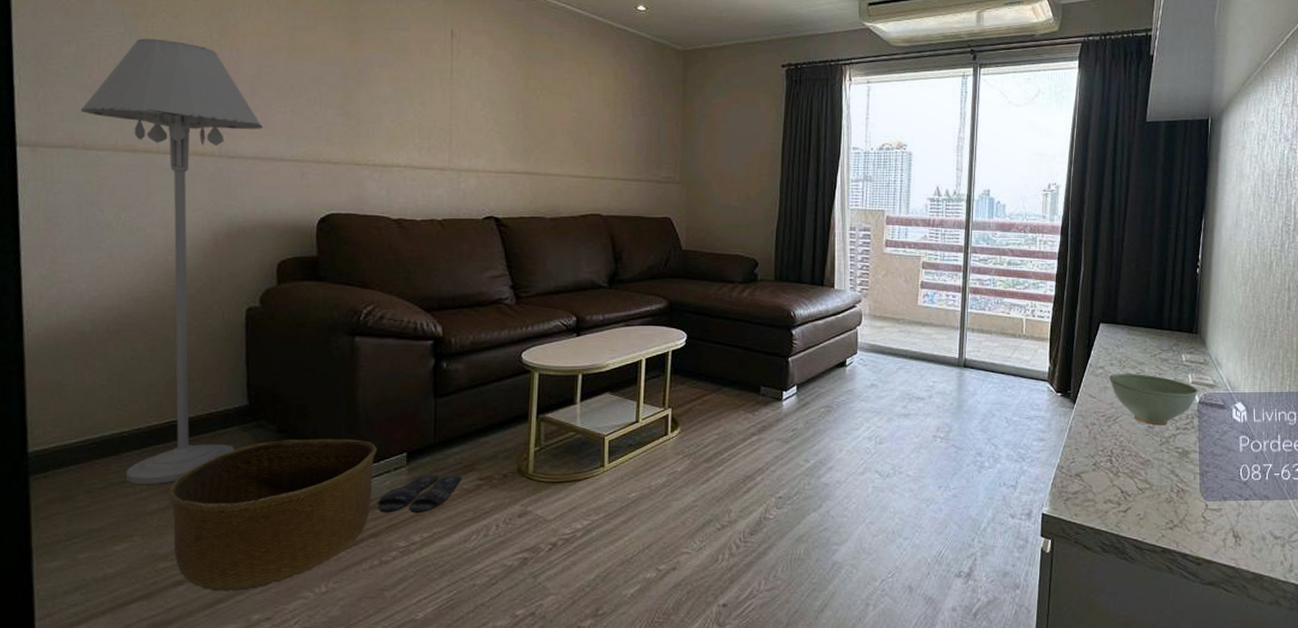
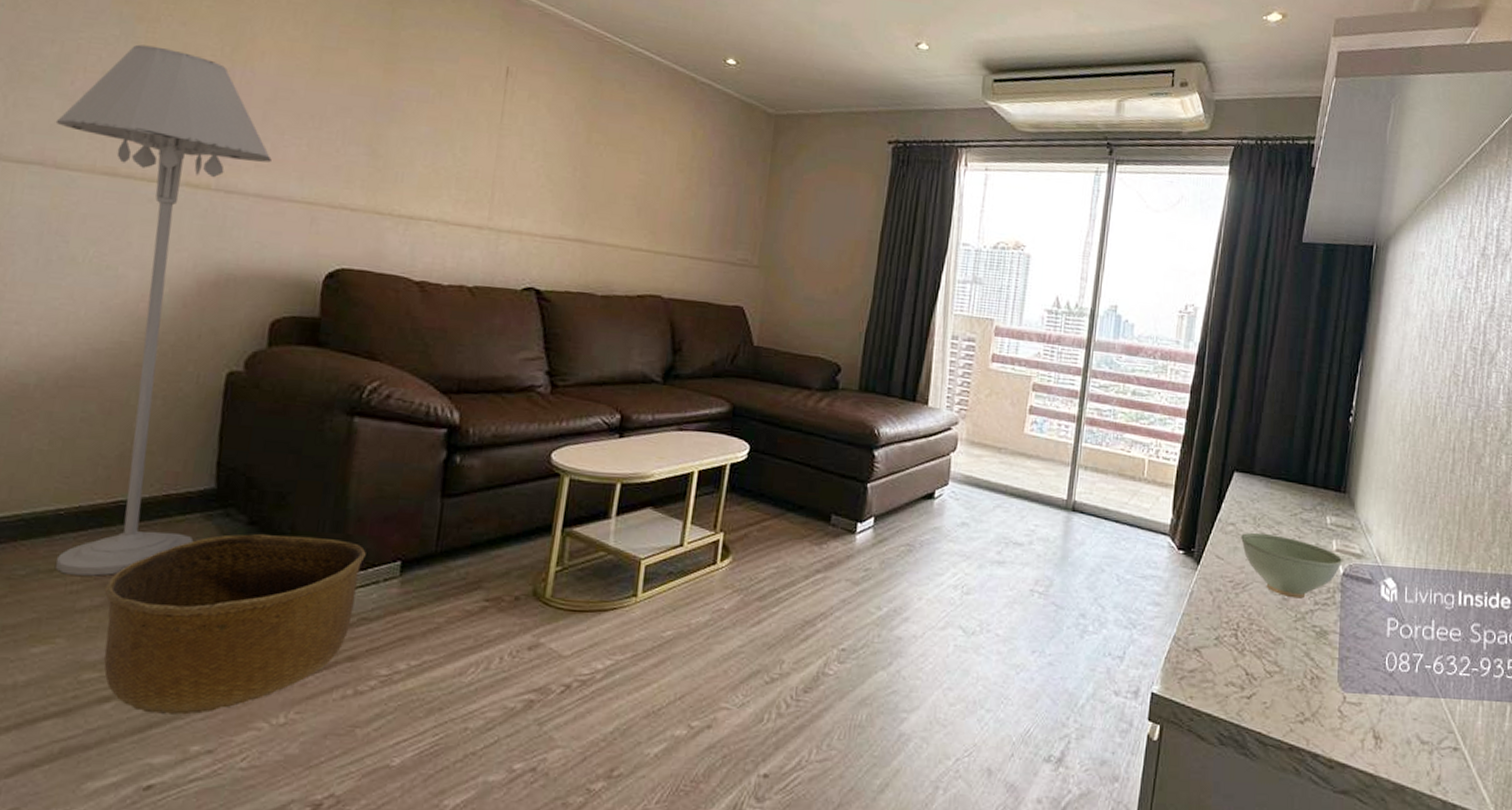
slippers: present [378,474,462,513] -> none [359,589,465,635]

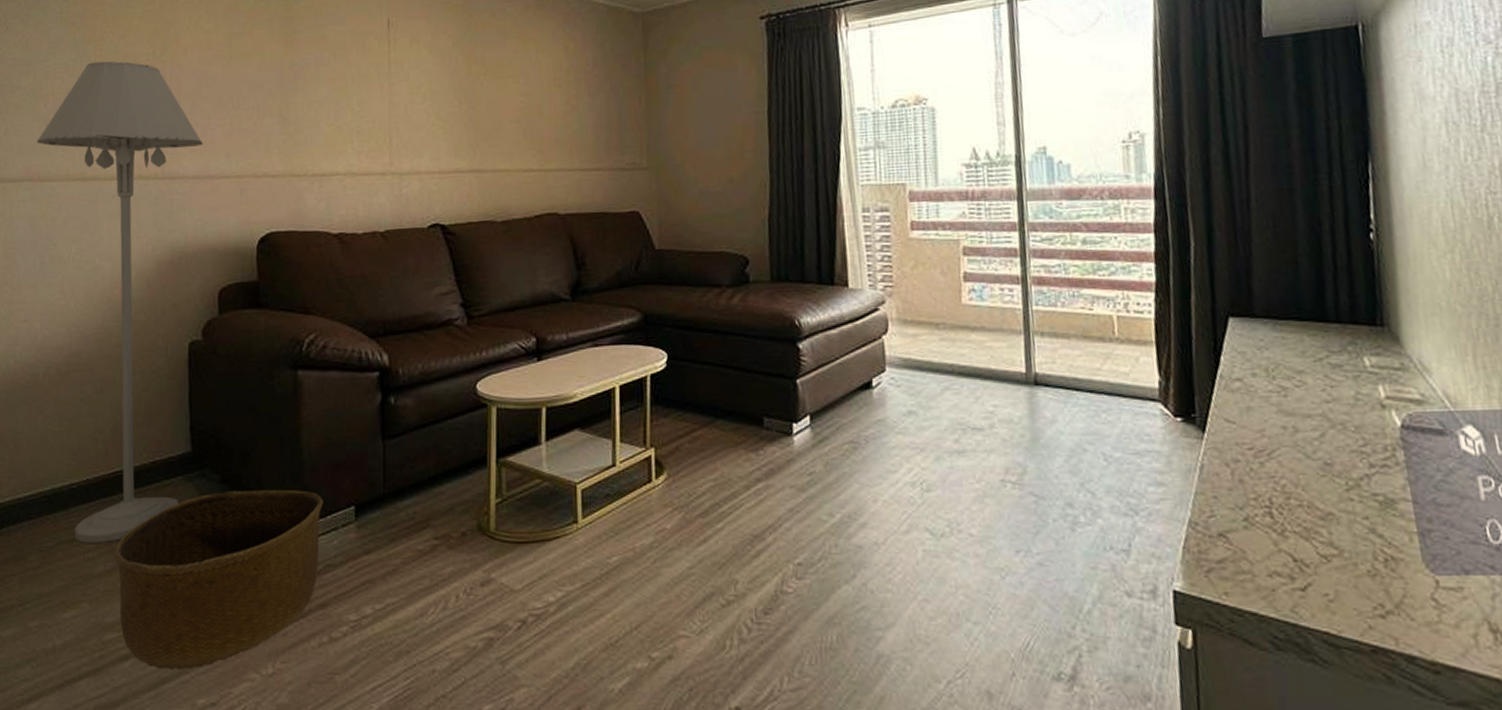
bowl: present [1241,532,1343,599] -> none [1253,386,1399,462]

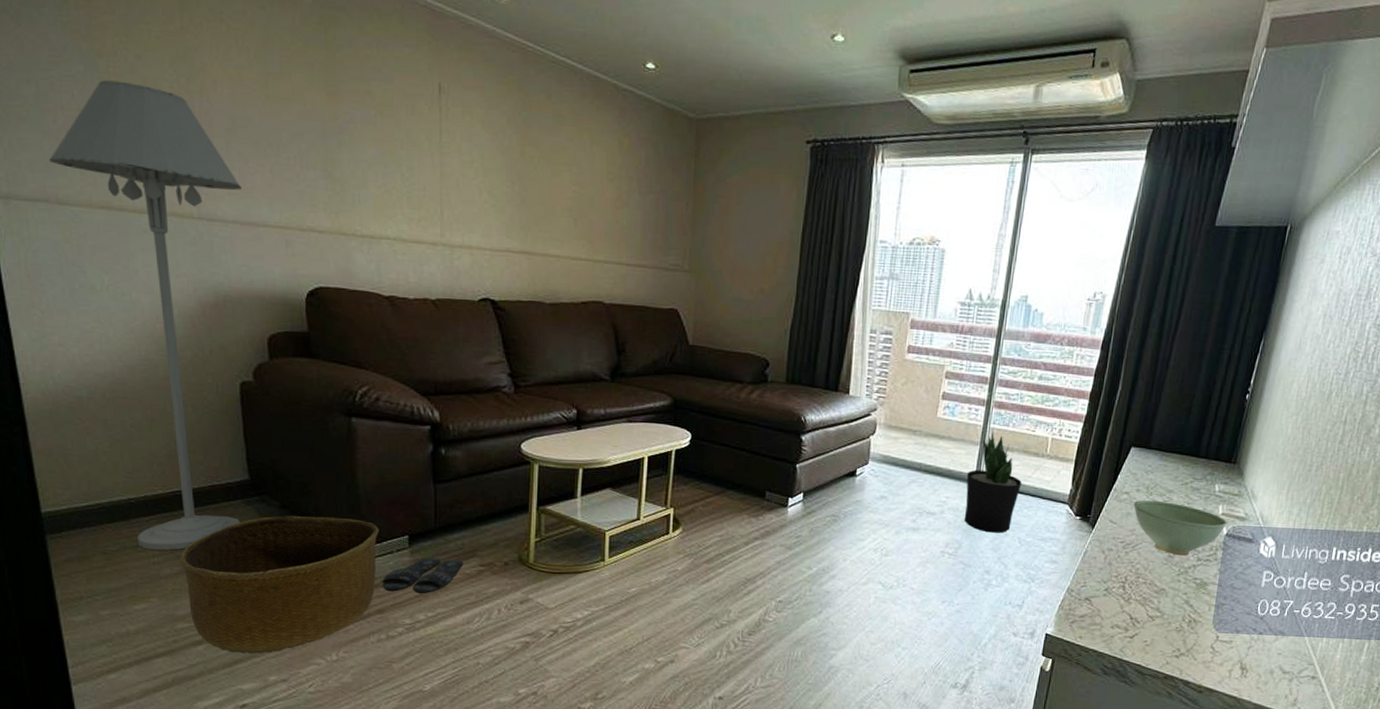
slippers: none [326,532,416,579] -> present [382,558,464,593]
planter: none [1014,313,1091,449] -> present [964,429,1022,533]
bowl: none [1253,386,1399,462] -> present [1134,500,1228,556]

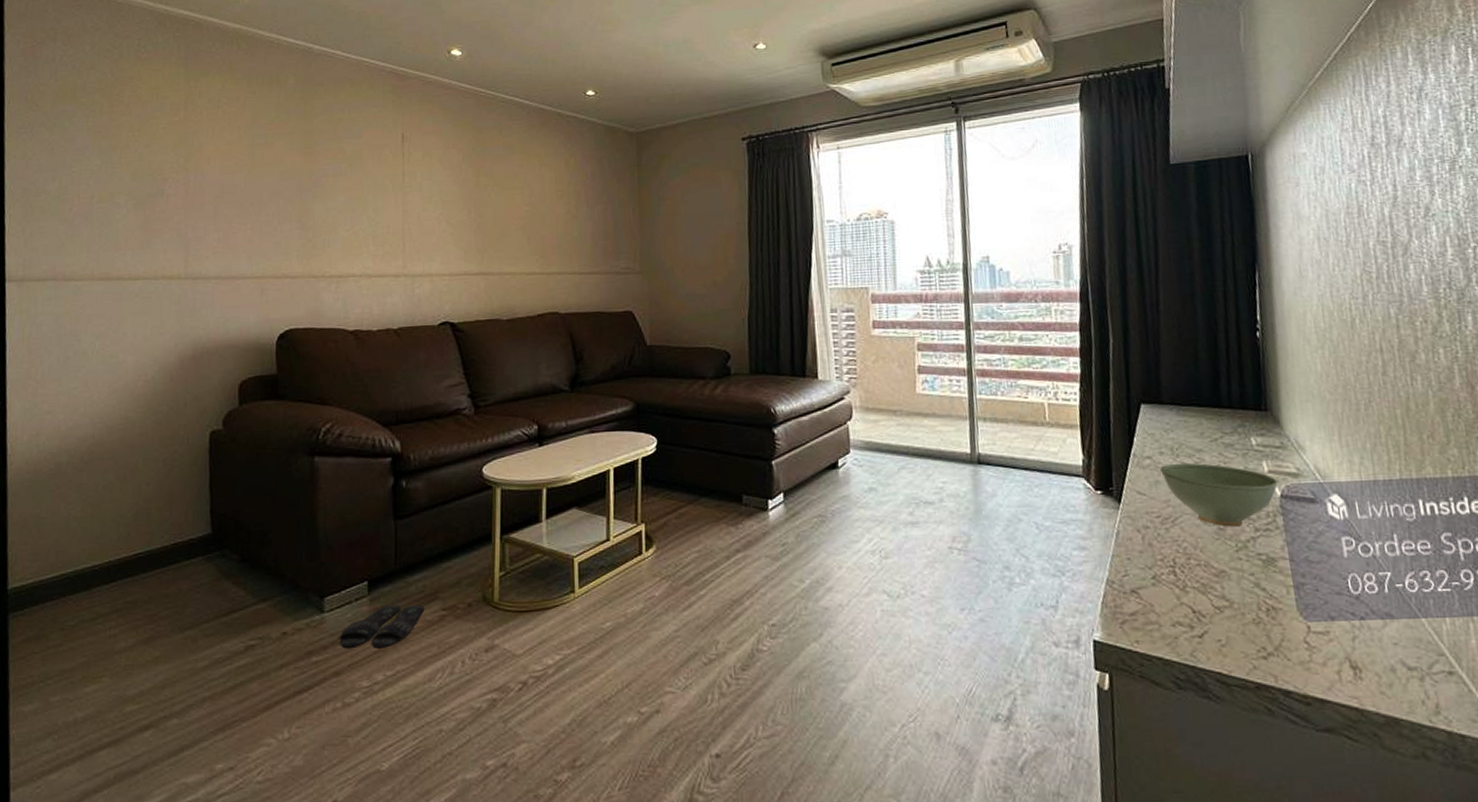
floor lamp: present [49,80,242,551] -> none [61,168,225,621]
basket: present [179,515,379,654] -> none [135,567,338,738]
planter: present [964,429,1022,533] -> none [960,401,1026,520]

